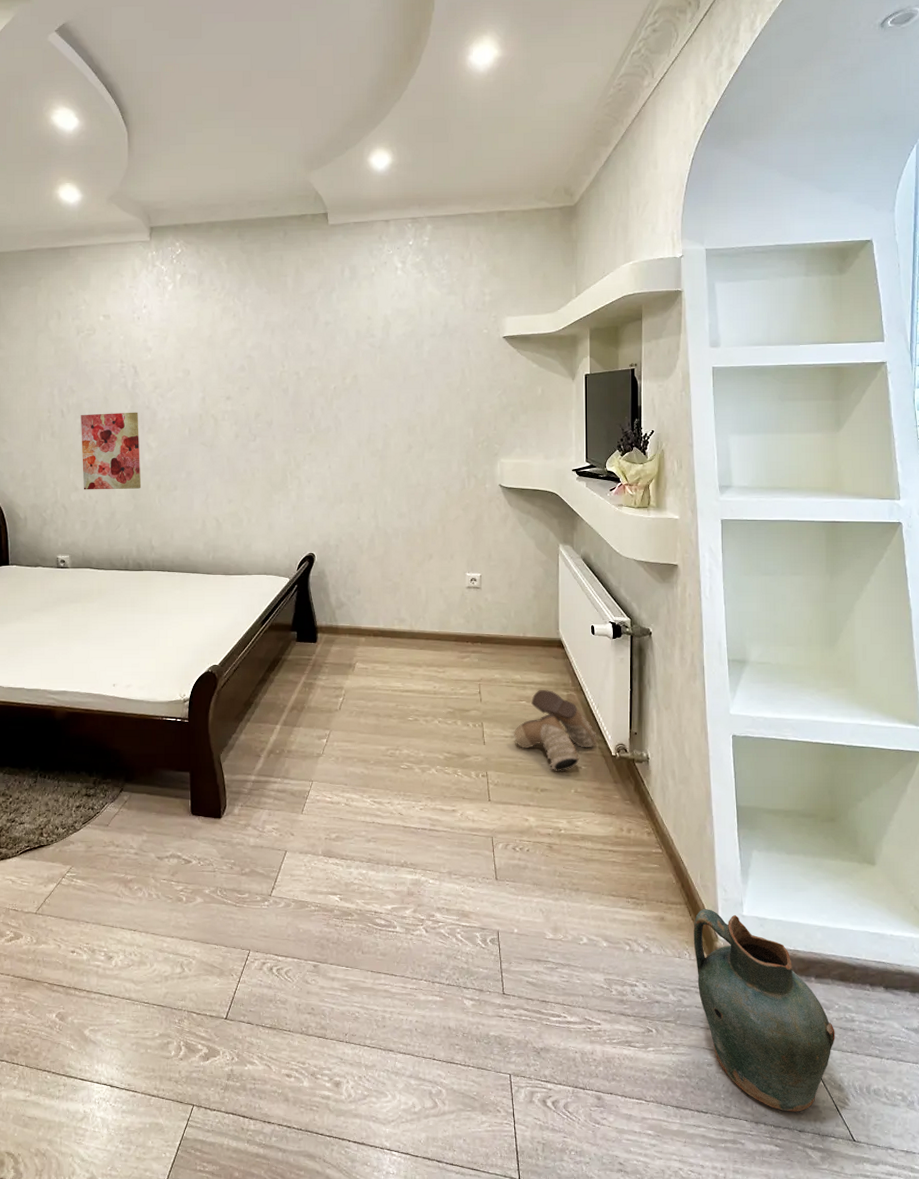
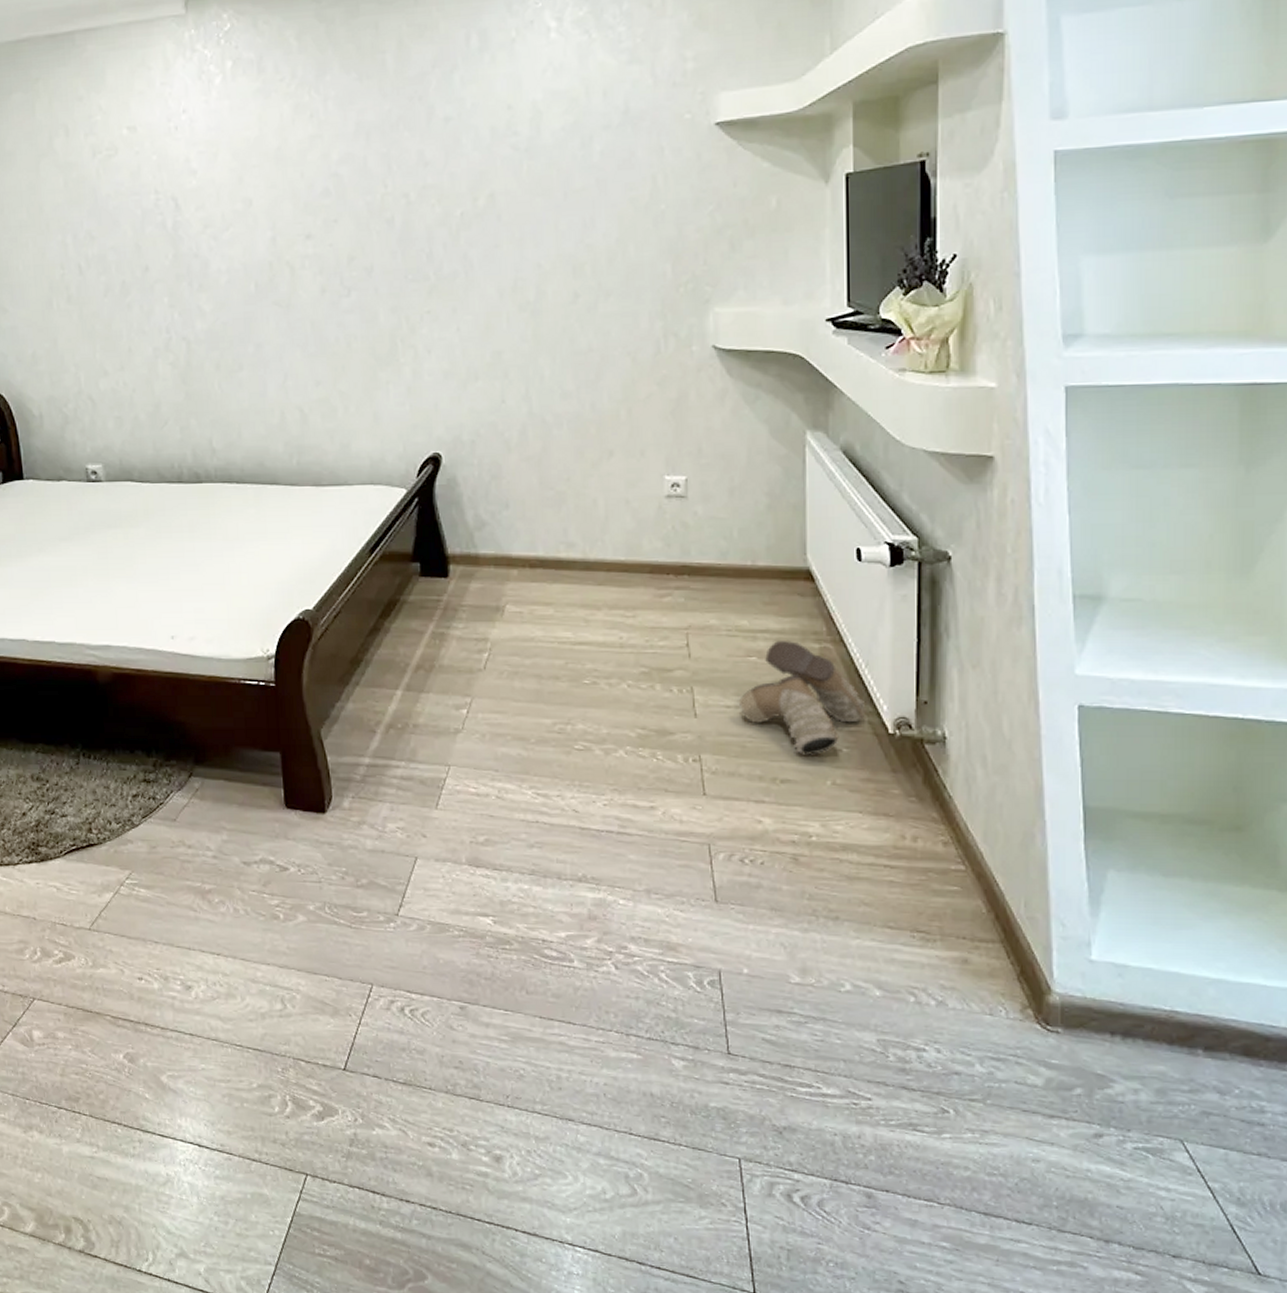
wall art: present [81,412,141,490] -> none [105,262,194,375]
ceramic jug: present [693,909,835,1112] -> none [1013,950,1234,1231]

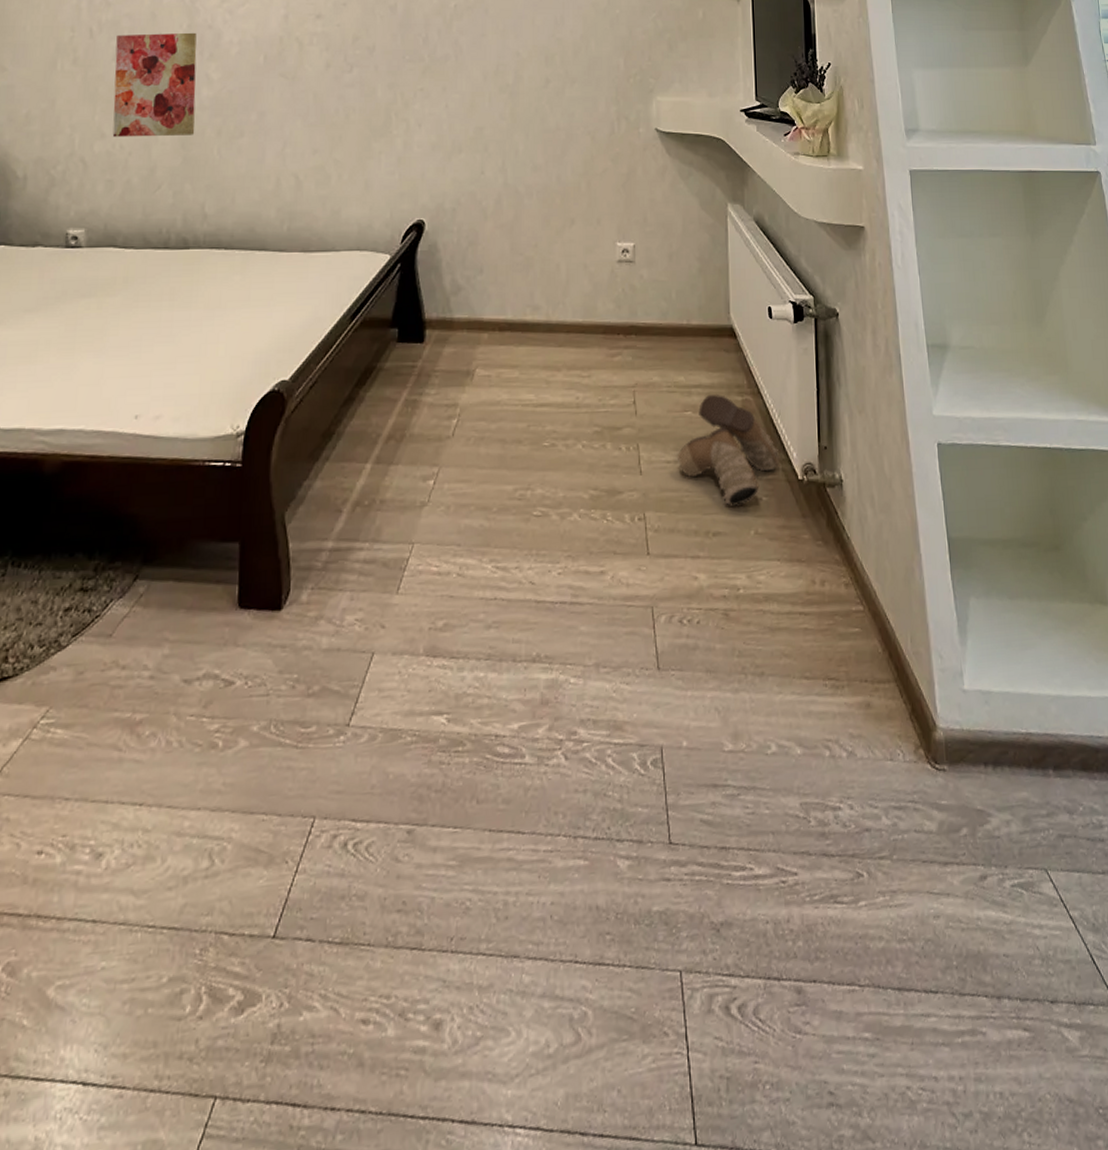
wall art: none [105,262,194,375] -> present [112,32,197,138]

